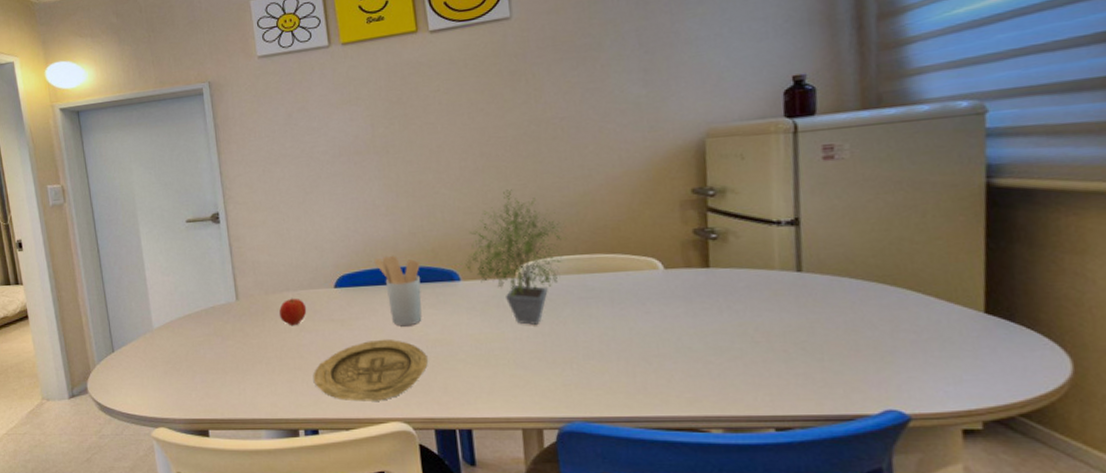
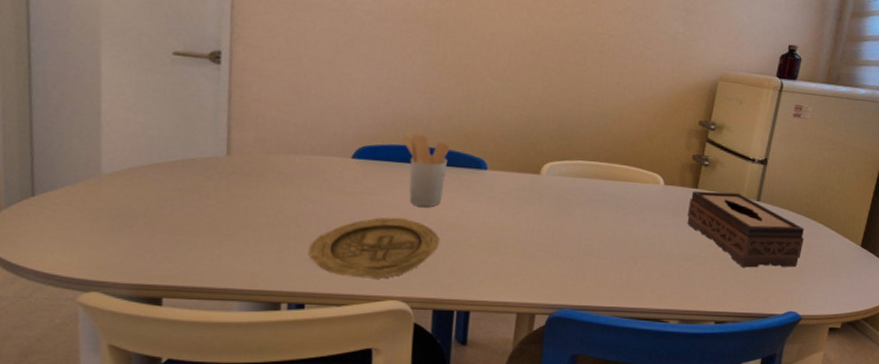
apple: present [278,298,307,326] -> none [279,162,315,193]
potted plant: present [464,189,566,325] -> none [494,91,593,220]
tissue box: none [702,266,886,357] -> present [687,191,804,268]

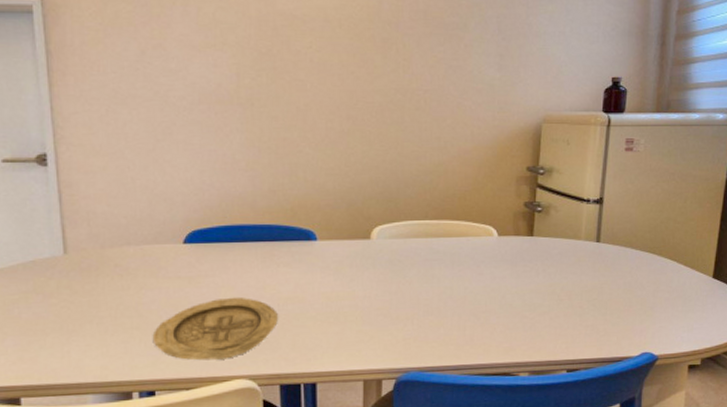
utensil holder: present [401,134,450,208] -> none [229,212,278,285]
tissue box: present [687,191,804,268] -> none [526,236,651,312]

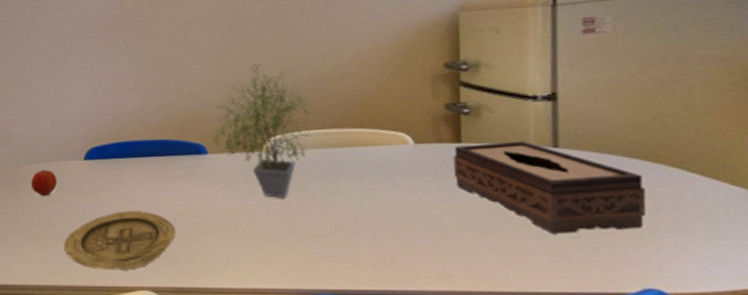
apple: none [116,253,150,284] -> present [30,169,58,197]
potted plant: none [322,154,419,284] -> present [212,64,314,198]
tissue box: none [526,236,651,312] -> present [453,141,647,234]

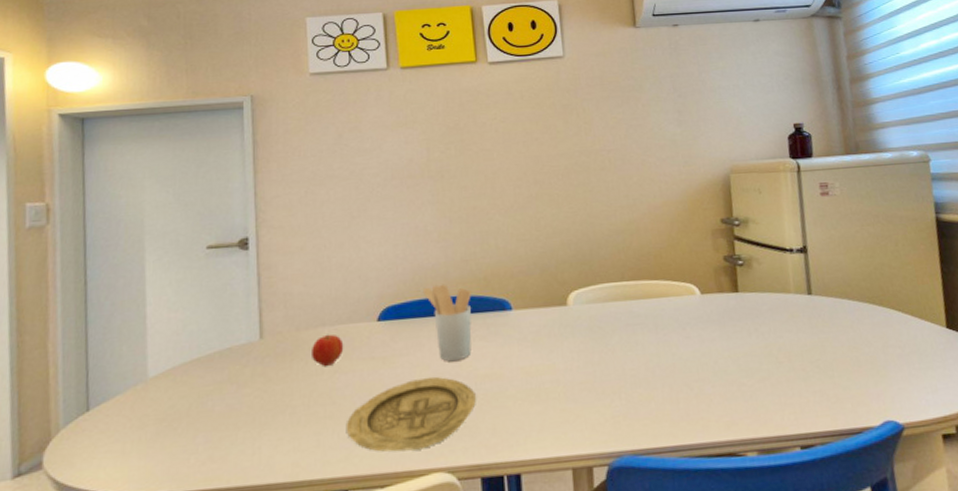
utensil holder: none [122,128,170,198] -> present [422,284,472,362]
potted plant: present [212,64,314,198] -> none [516,217,614,355]
tissue box: present [453,141,647,234] -> none [733,290,879,375]

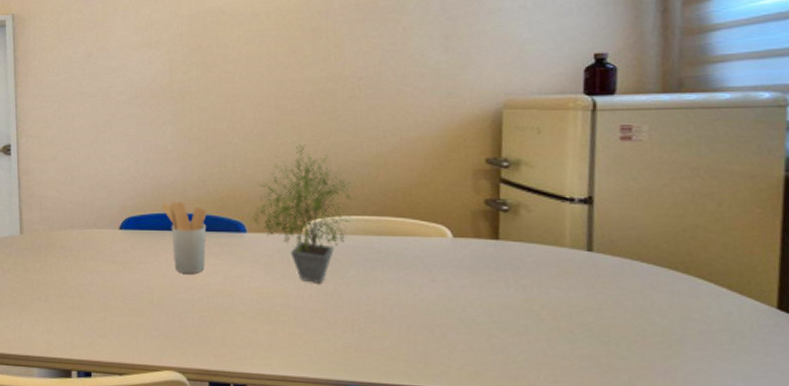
apple: present [310,334,344,367] -> none [61,236,90,265]
plate: present [345,376,476,452] -> none [90,285,207,348]
potted plant: none [516,217,614,355] -> present [252,145,356,283]

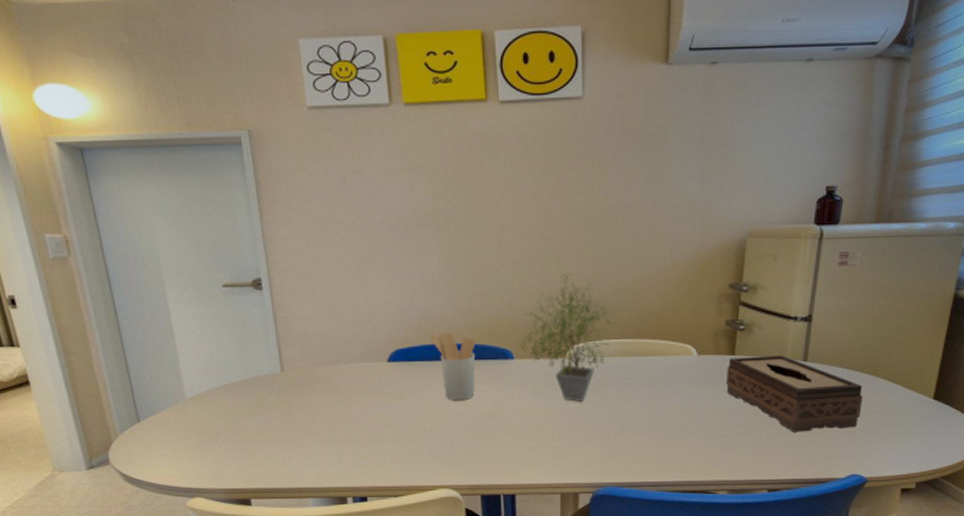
tissue box: none [490,242,675,340] -> present [726,355,863,432]

